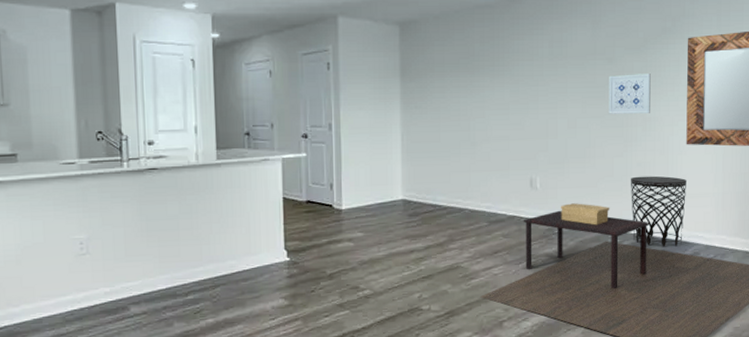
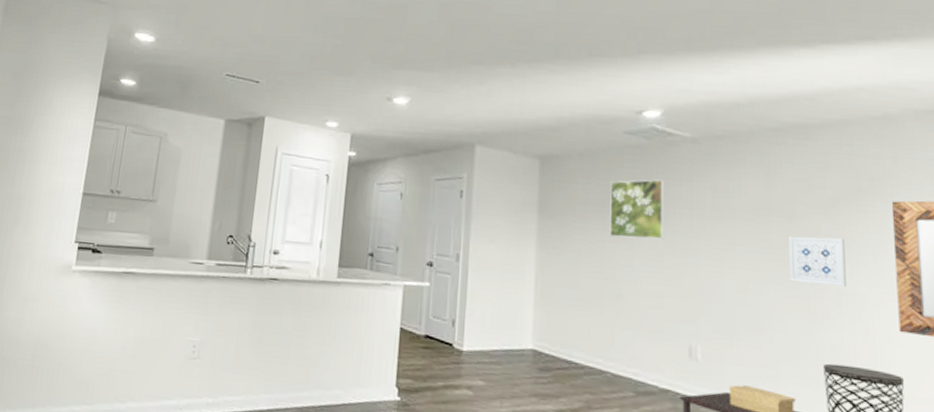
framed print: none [463,36,509,92] -> present [609,179,664,239]

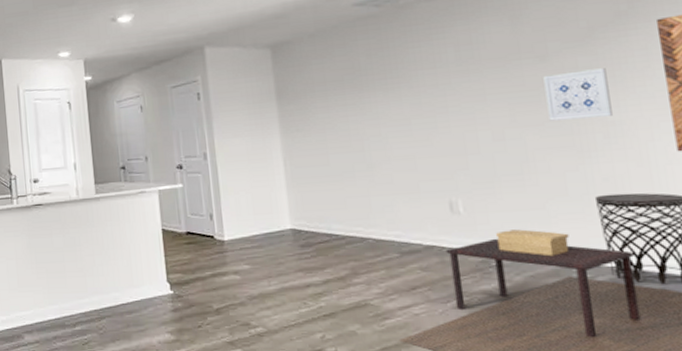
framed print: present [609,179,664,239] -> none [346,44,409,110]

